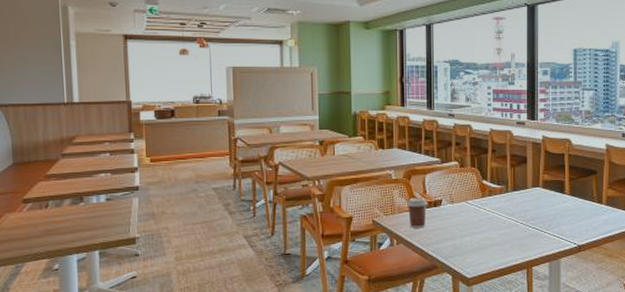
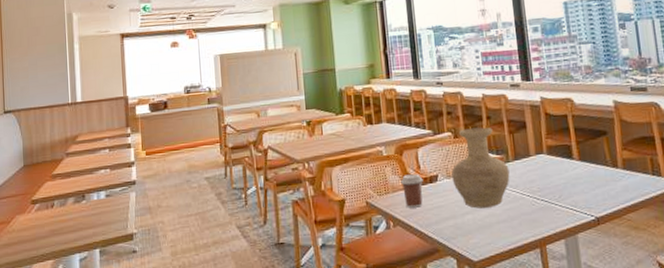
vase: none [455,159,507,232] -> present [451,127,510,209]

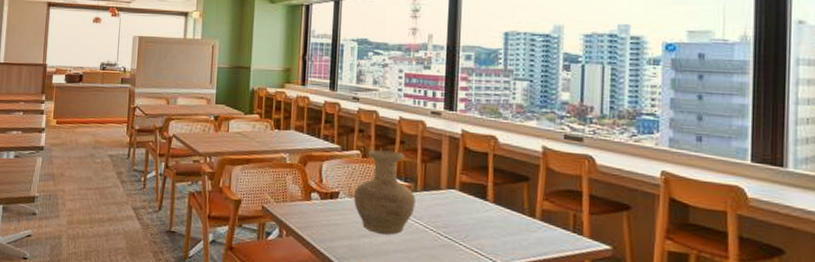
coffee cup: present [401,174,423,208] -> none [300,186,324,221]

